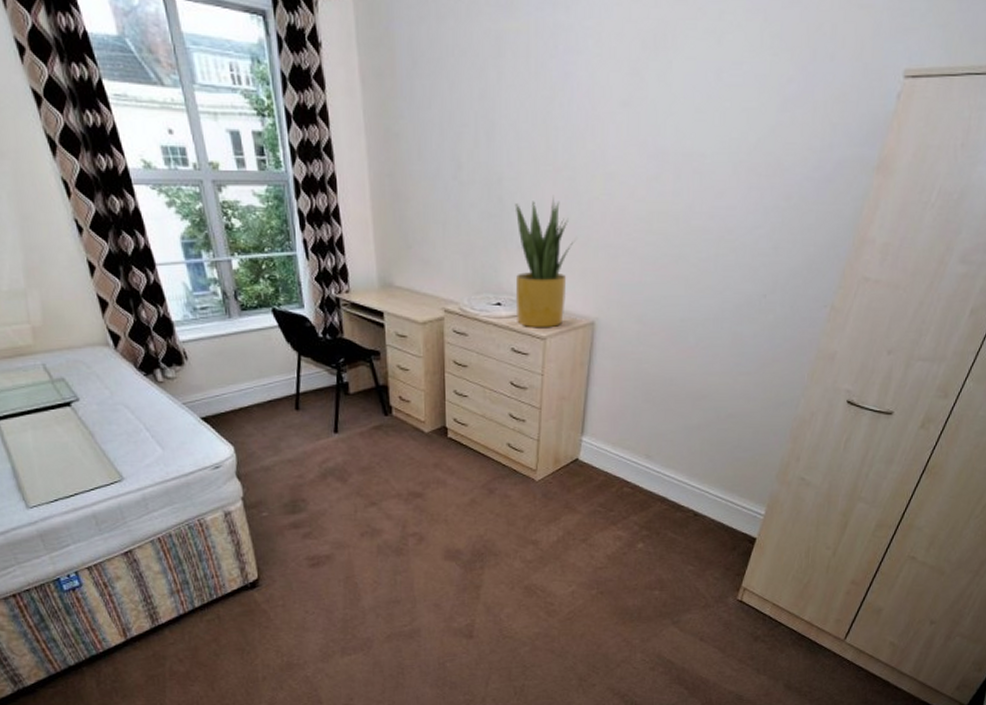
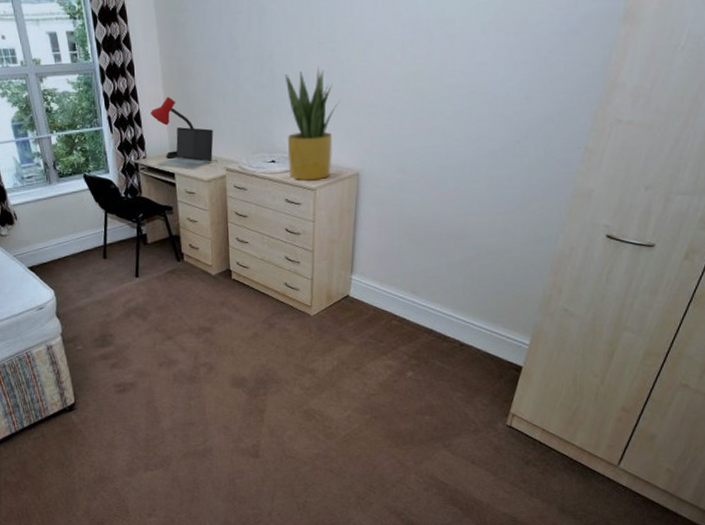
desk lamp: none [355,220,408,294] -> present [150,96,194,159]
laptop: none [363,258,430,309] -> present [158,127,214,170]

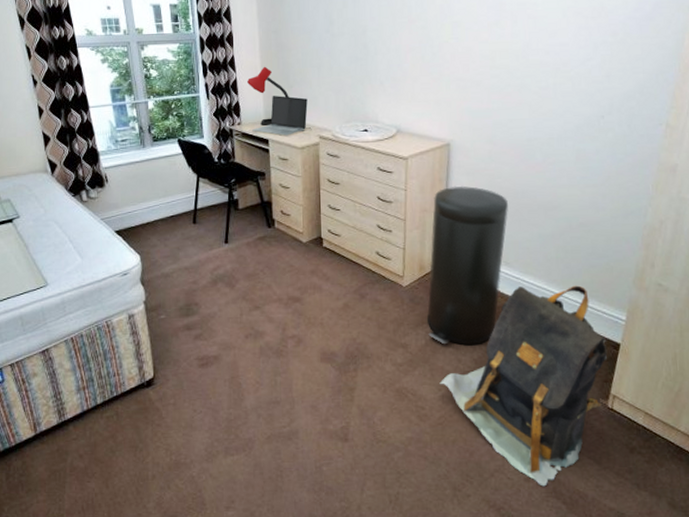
planter: present [284,66,340,181] -> none [377,42,430,150]
pedal bin: none [334,216,417,371] -> present [427,185,508,346]
backpack: none [345,312,510,495] -> present [439,285,608,487]

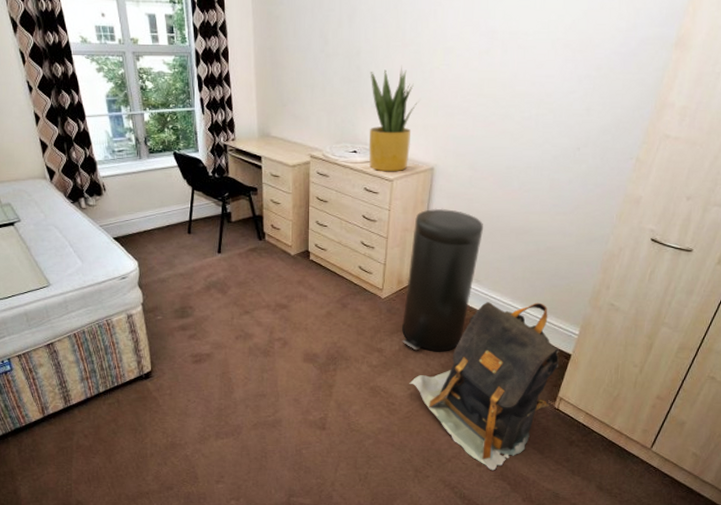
desk lamp: present [246,66,289,126] -> none [241,83,282,142]
laptop: present [252,96,308,137] -> none [246,114,300,155]
planter: none [377,42,430,150] -> present [368,66,419,172]

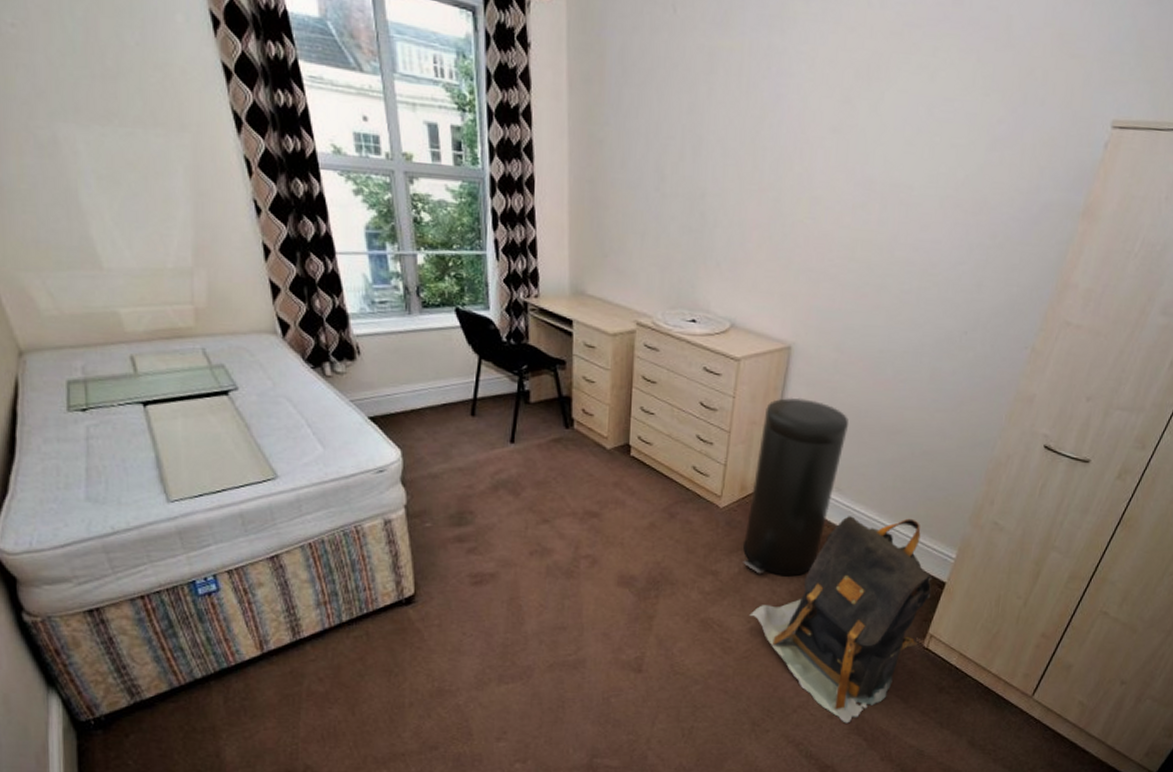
planter: present [368,66,419,172] -> none [710,216,777,350]

